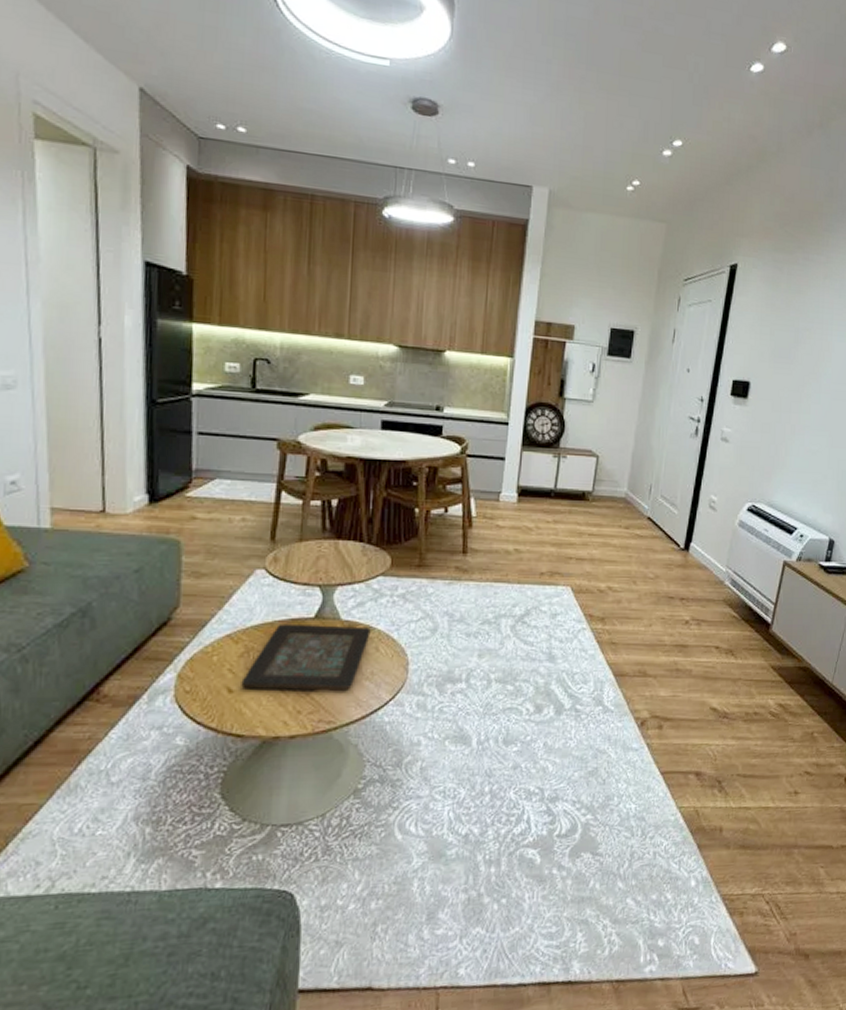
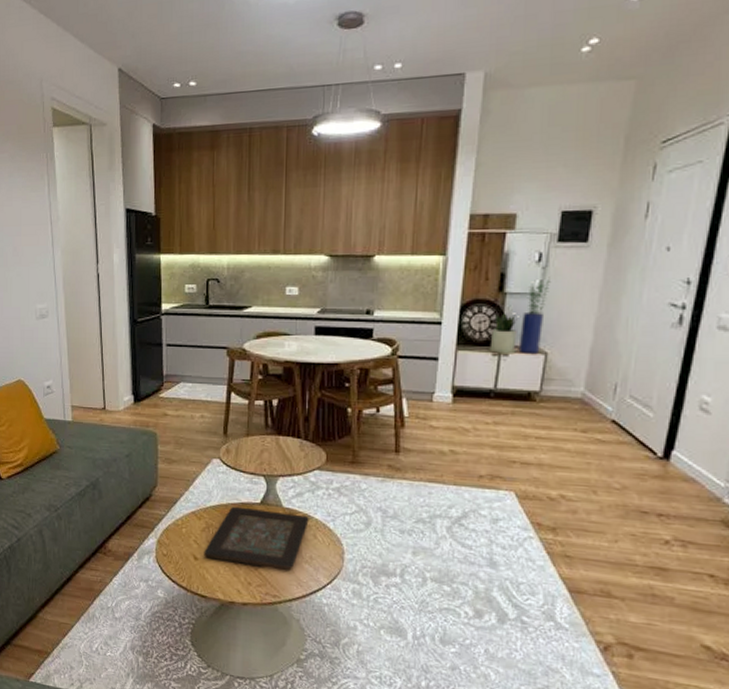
planter: none [549,417,575,457] -> present [488,313,517,355]
vase: none [575,386,602,458] -> present [518,277,552,355]

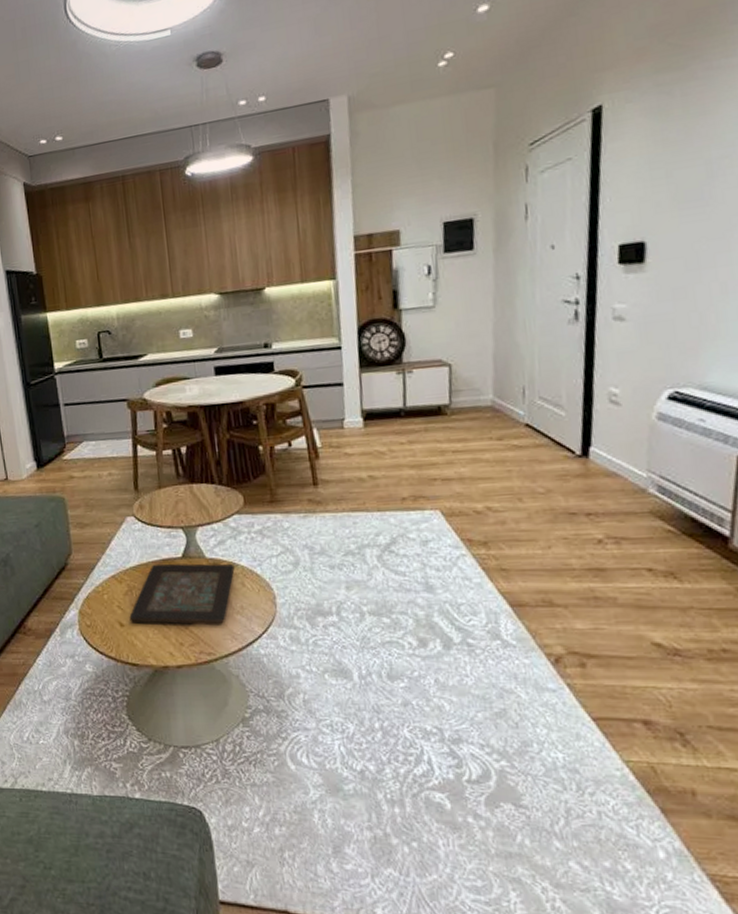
planter: present [488,313,517,355] -> none [391,329,420,372]
vase: present [518,277,552,355] -> none [420,288,444,369]

